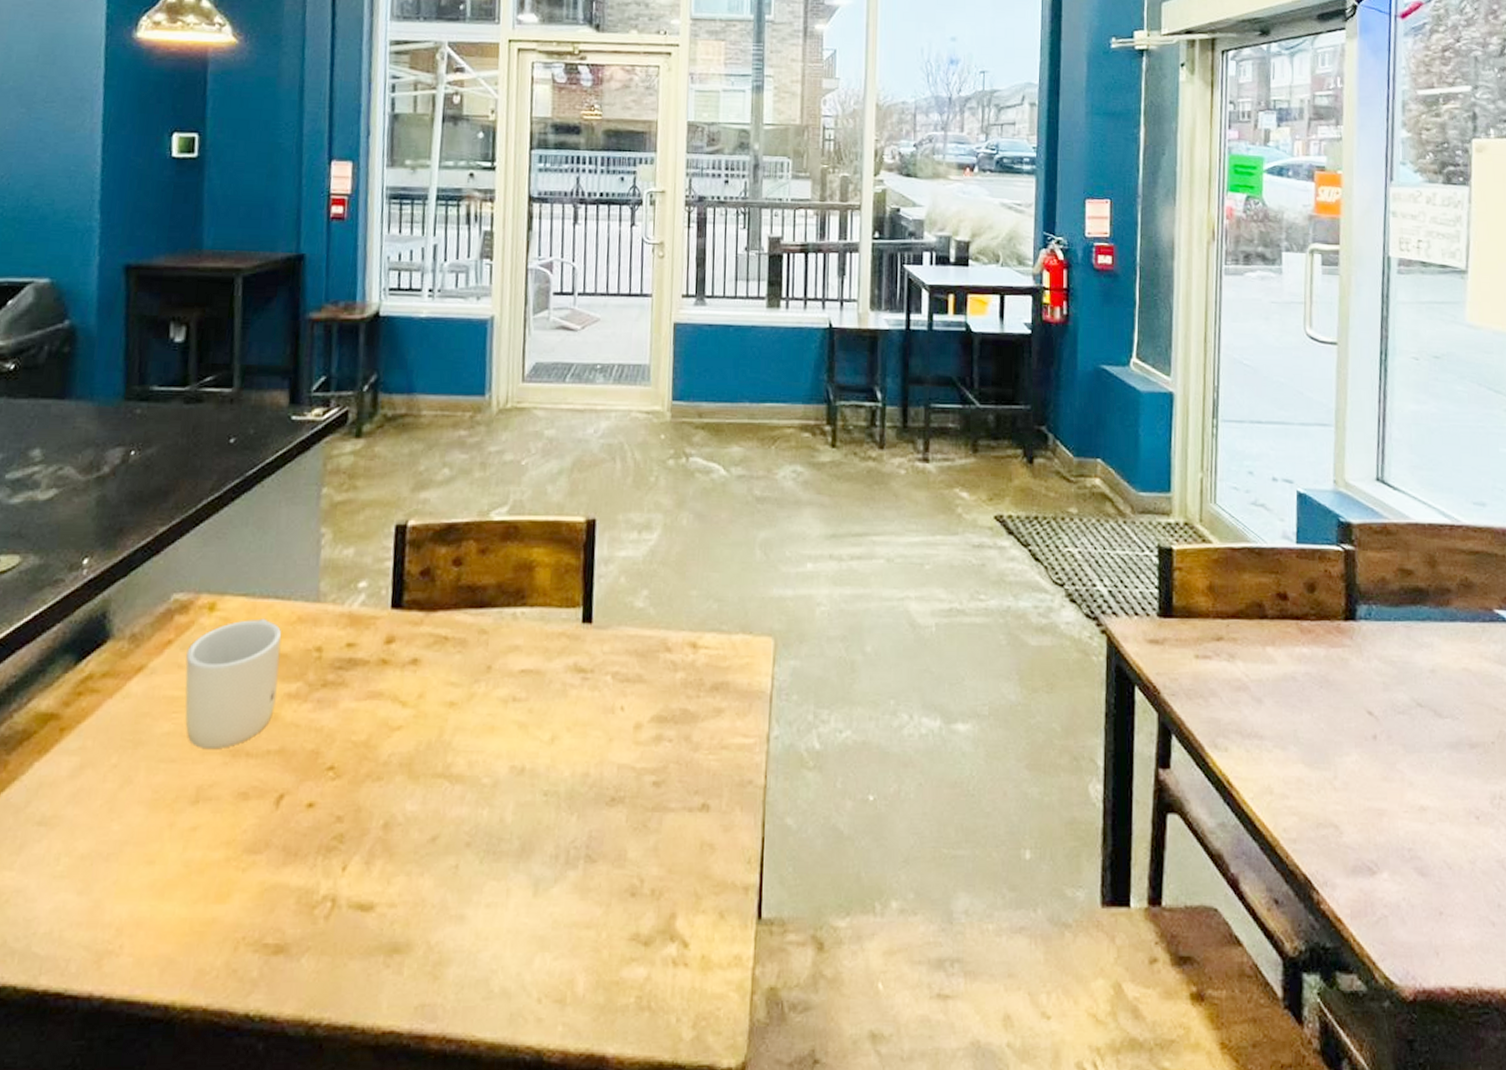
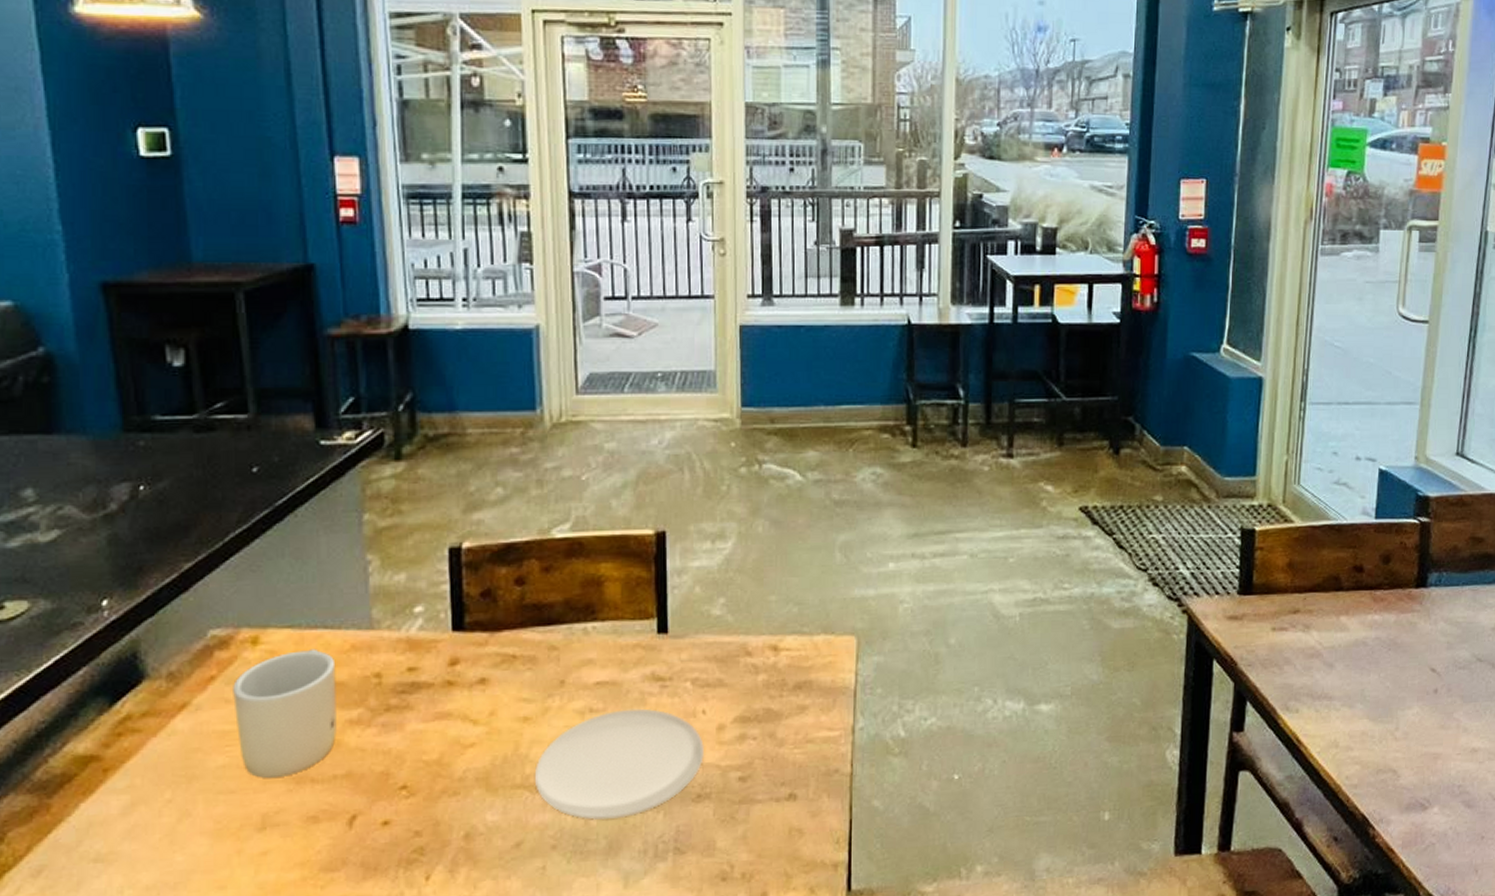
plate: none [454,700,621,819] -> present [534,708,704,821]

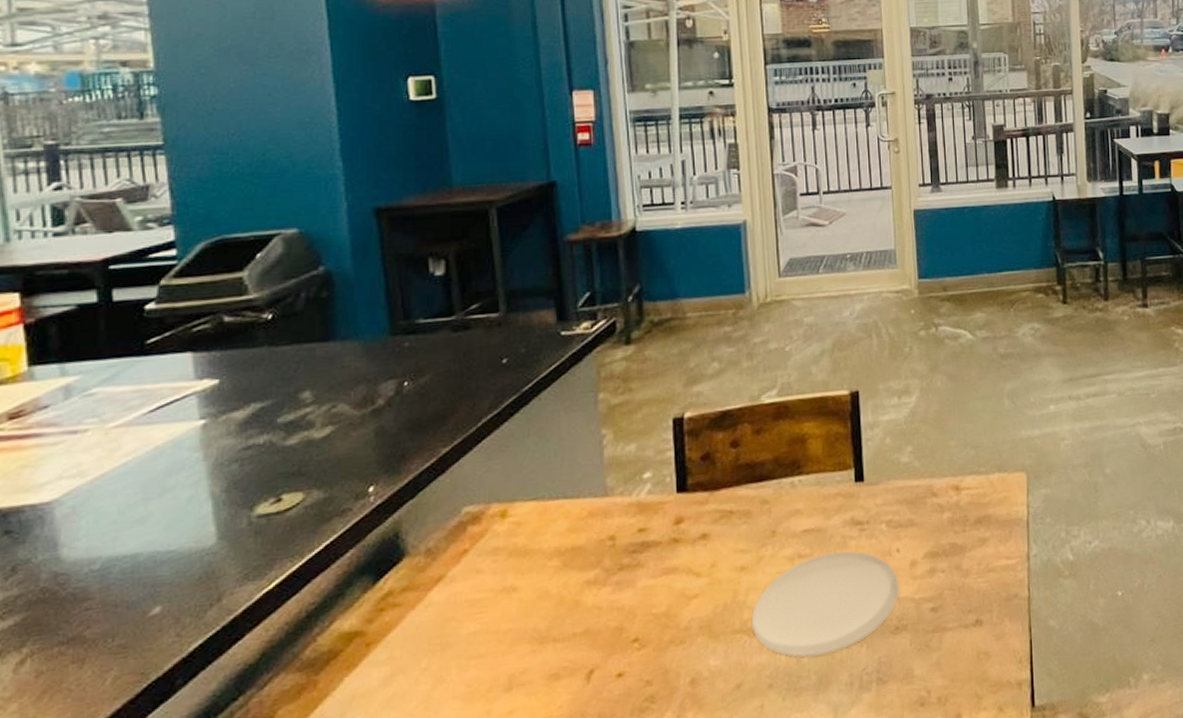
mug: present [233,648,337,778] -> none [484,517,576,641]

